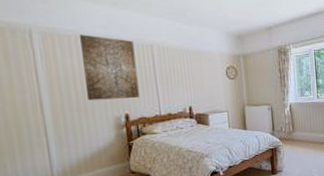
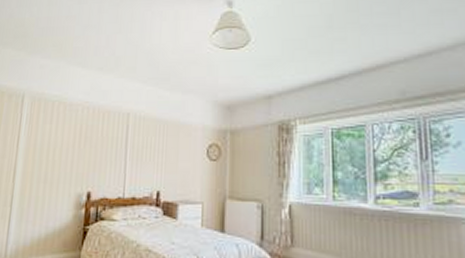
wall art: present [79,35,140,101] -> none [56,100,111,175]

